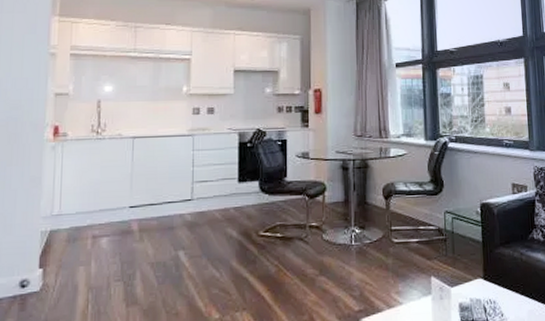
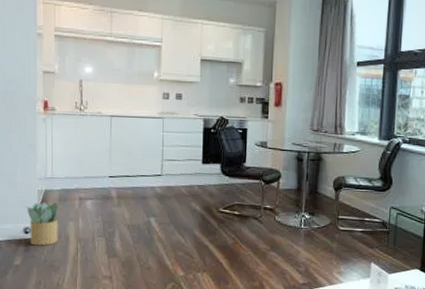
potted plant: none [24,244,65,302] -> present [26,202,58,246]

